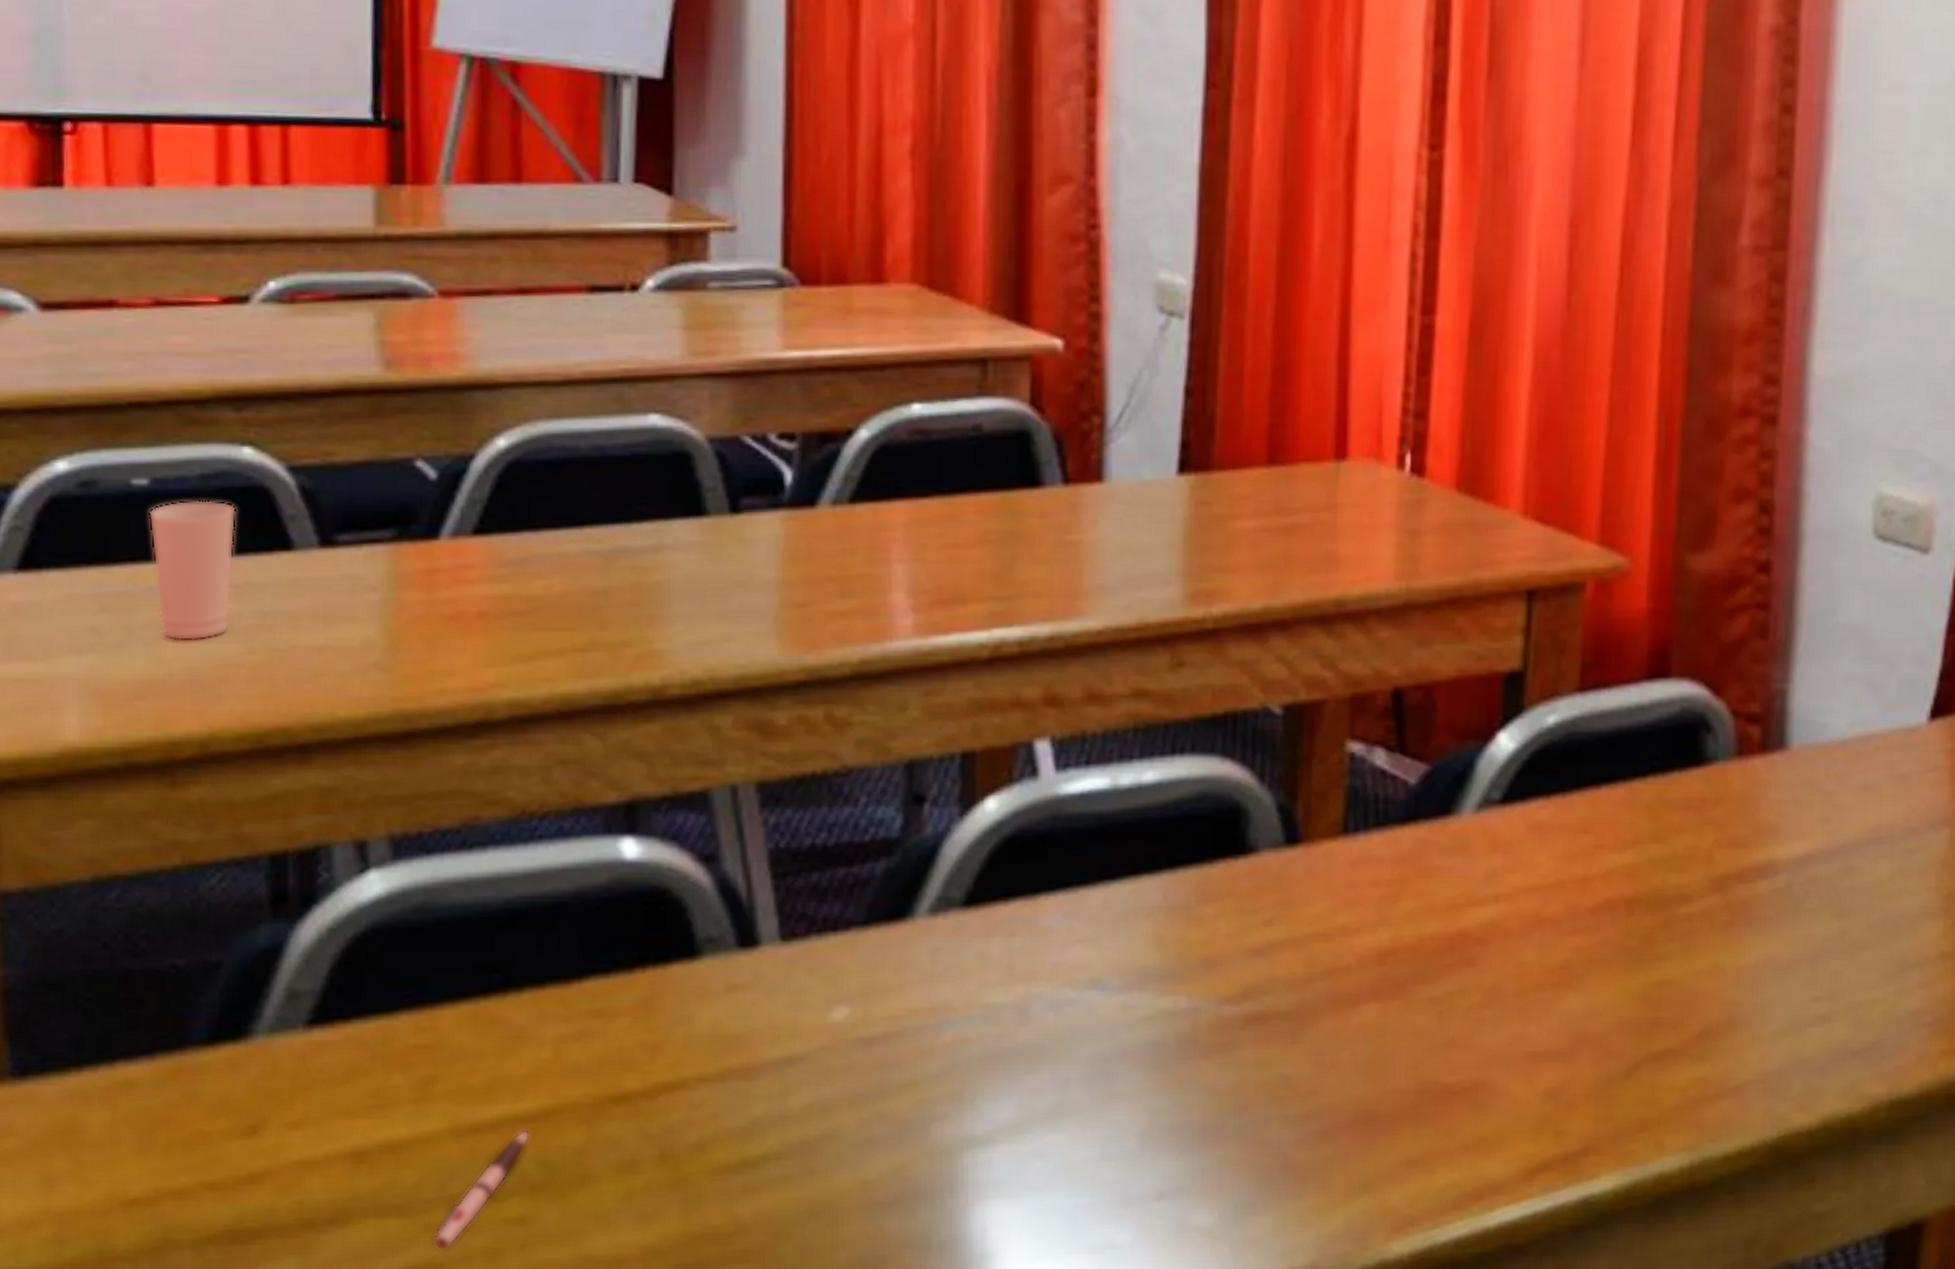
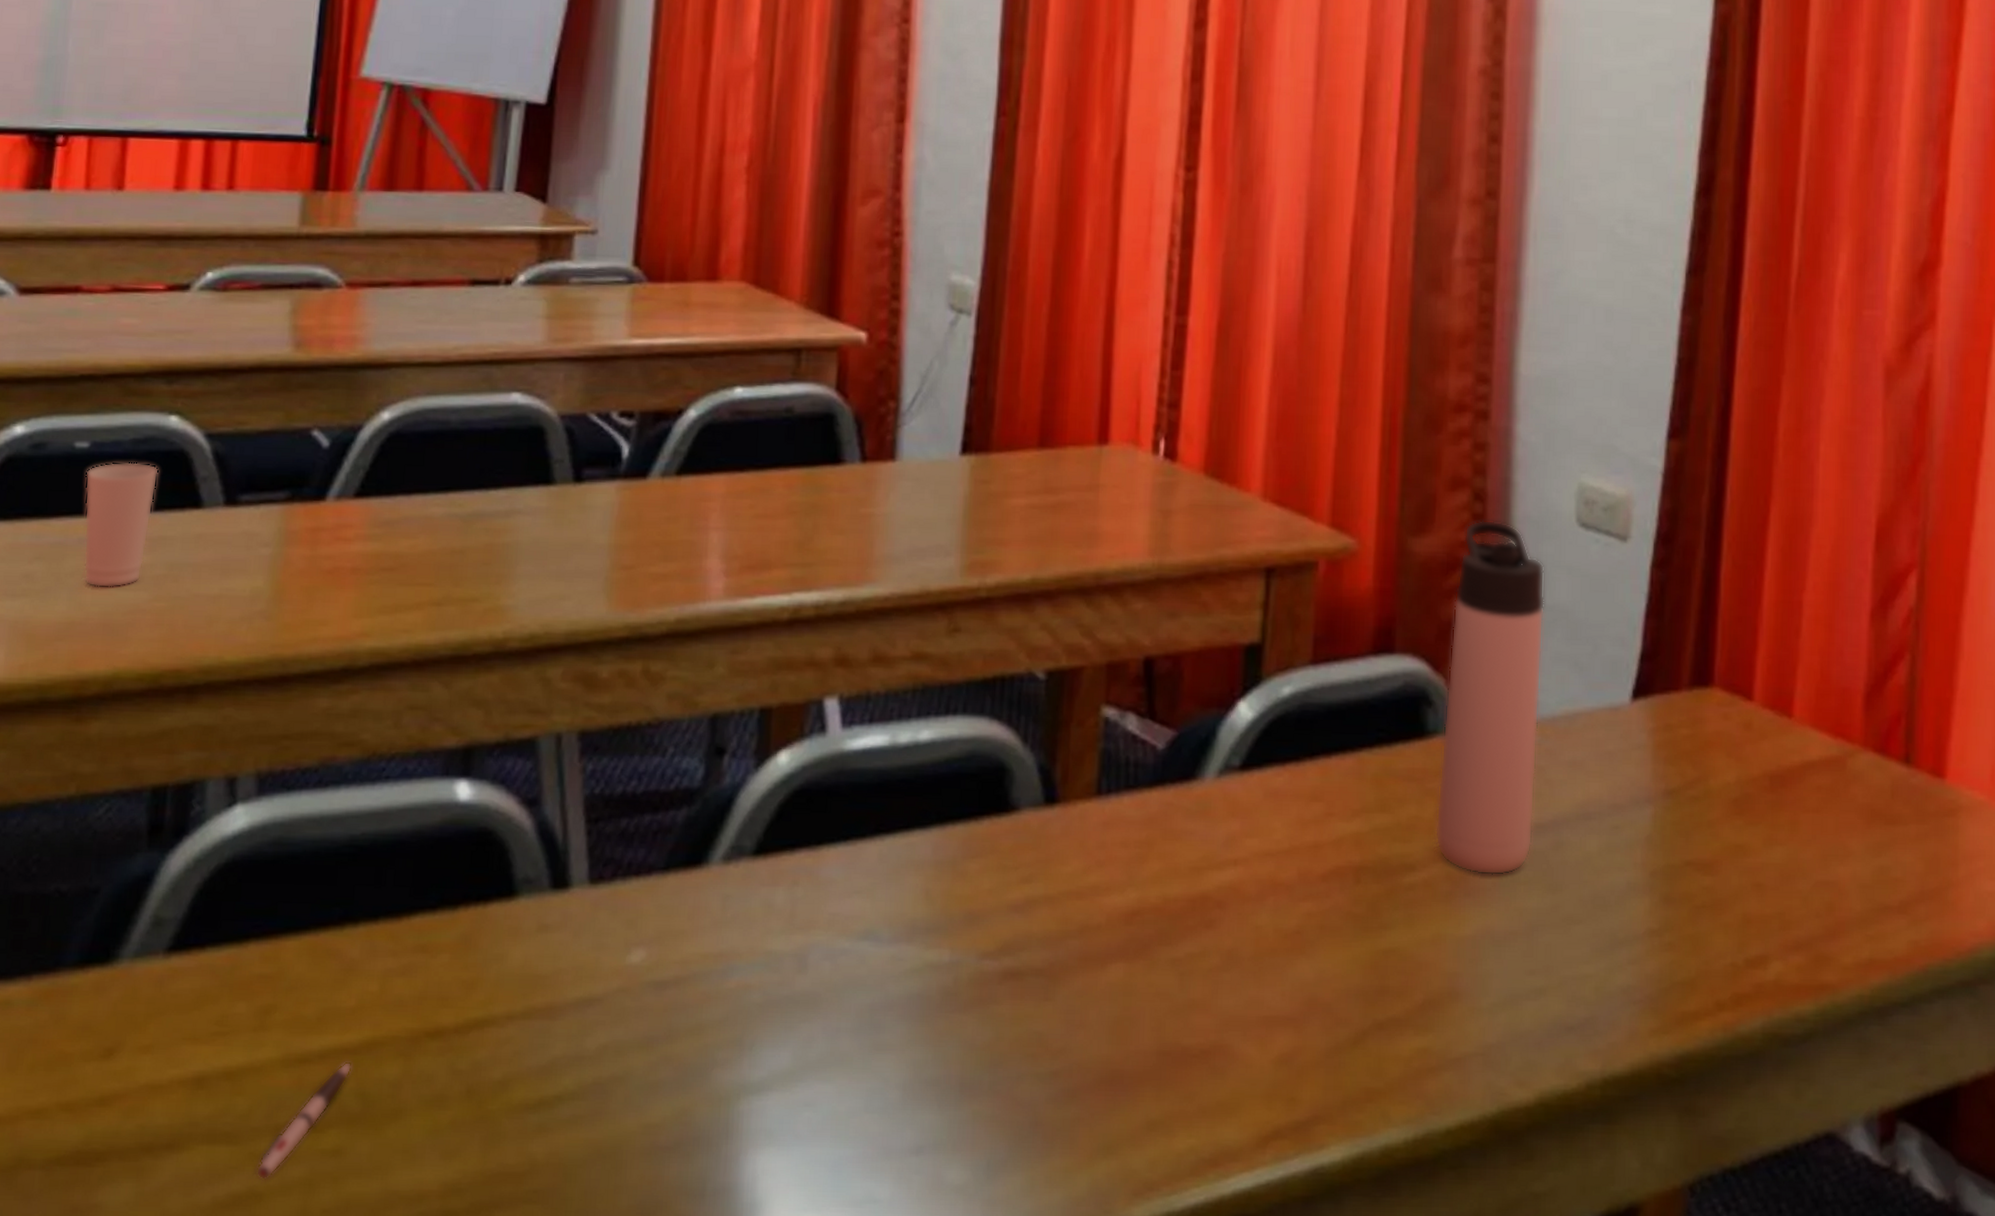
thermos bottle: none [1714,533,1837,903] -> present [1435,519,1545,875]

